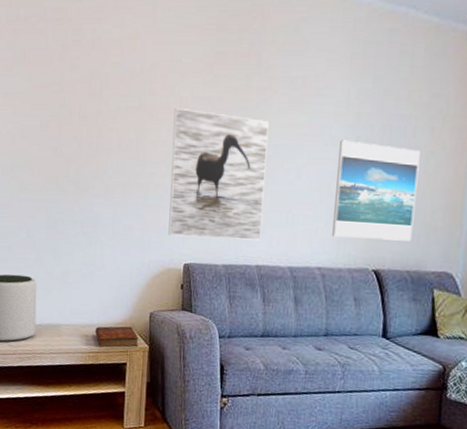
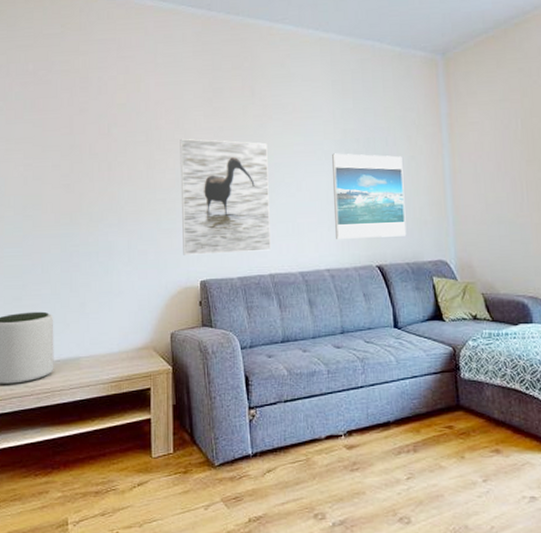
bible: present [95,326,139,348] -> none [116,349,161,375]

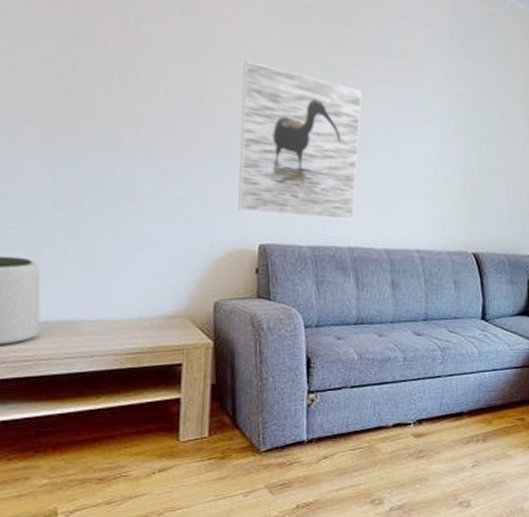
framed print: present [332,153,407,239] -> none [432,119,517,226]

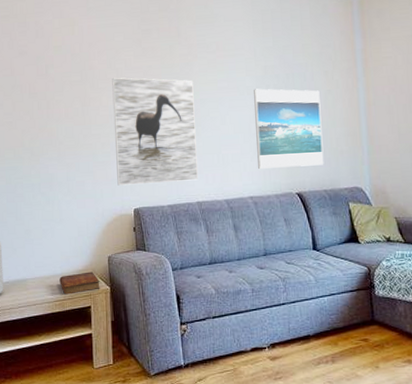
bible: none [135,319,199,347] -> present [59,271,100,295]
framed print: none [432,119,517,226] -> present [254,88,324,169]

